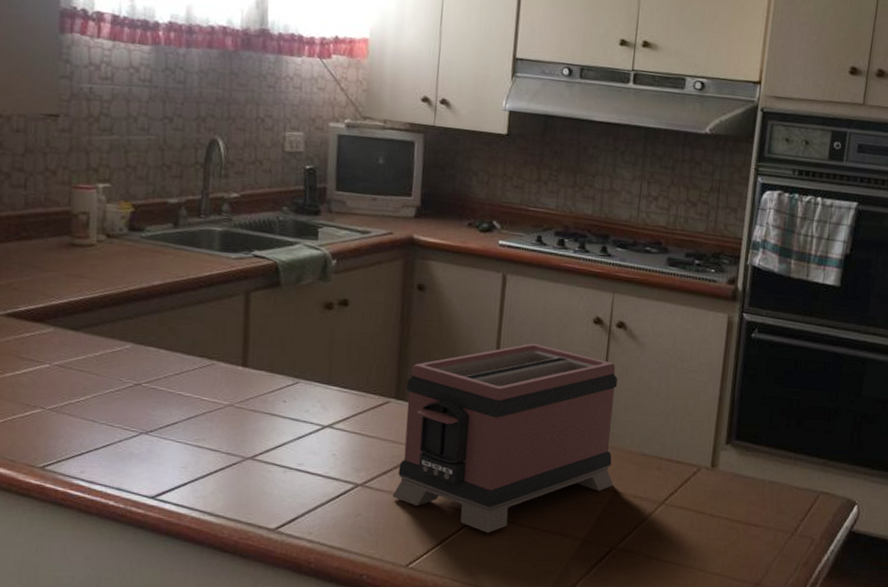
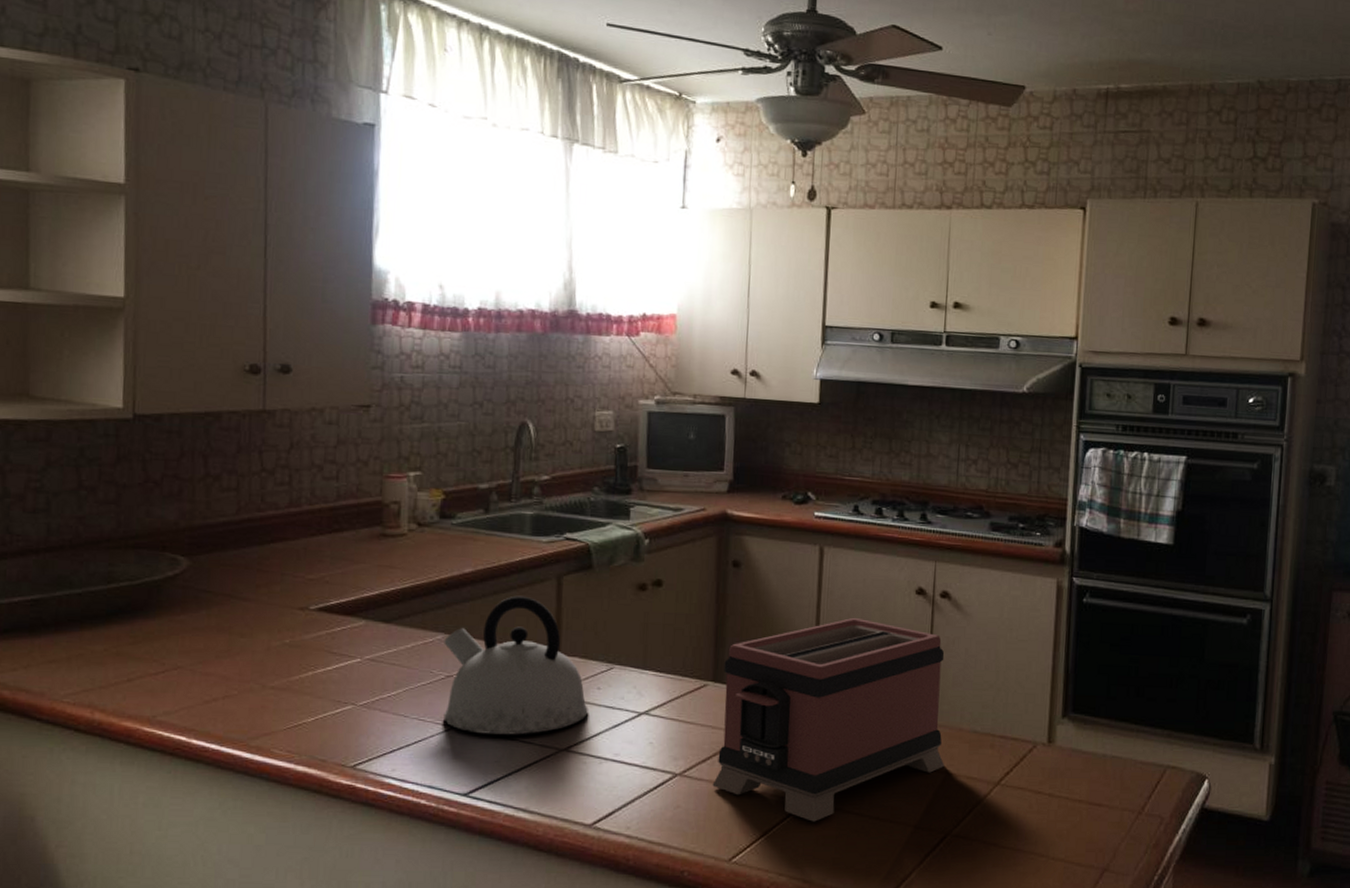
kettle: none [132,309,274,443] -> present [443,595,588,735]

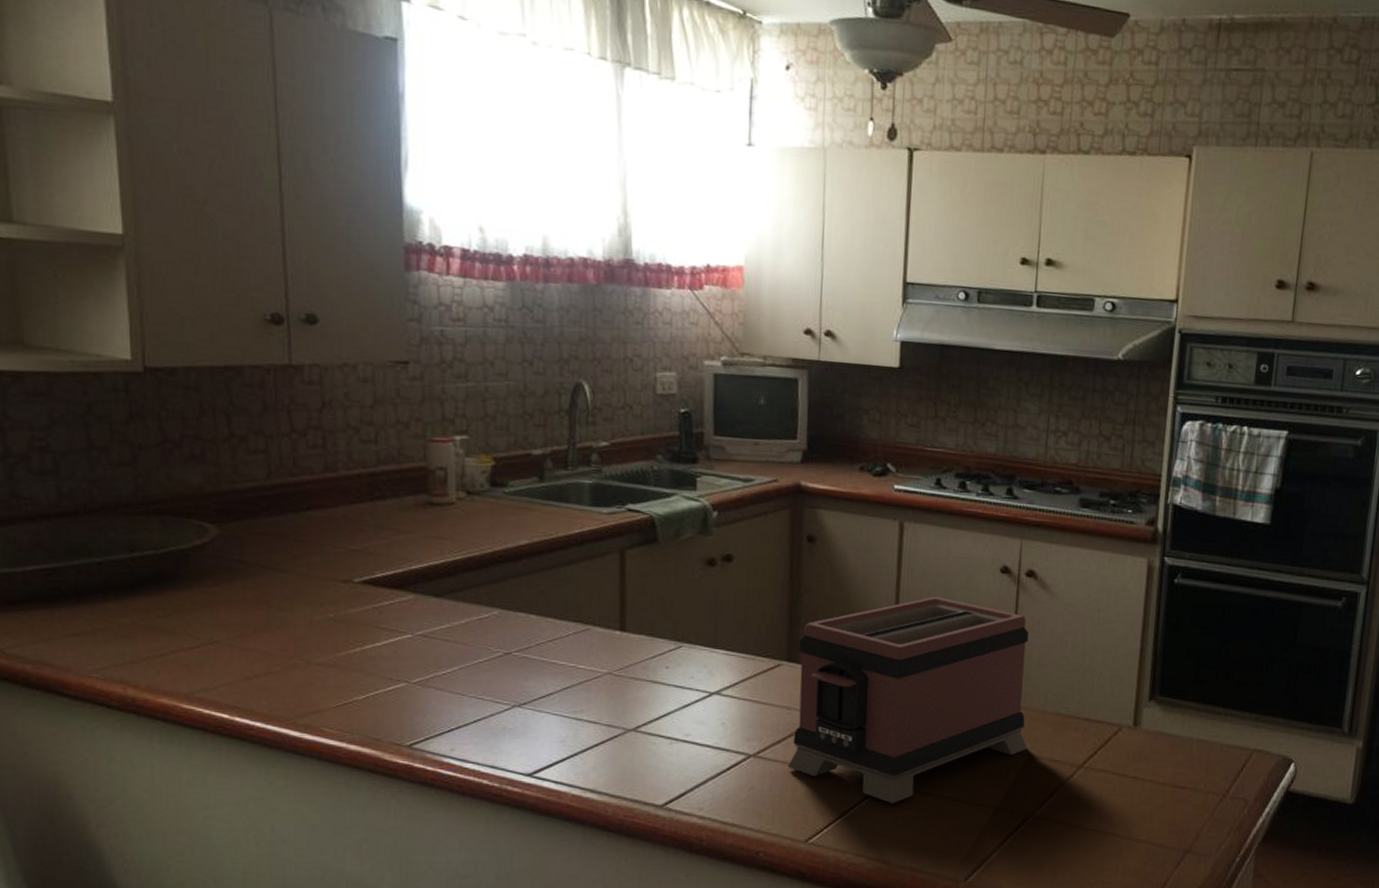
kettle: present [443,595,588,735] -> none [500,570,657,715]

